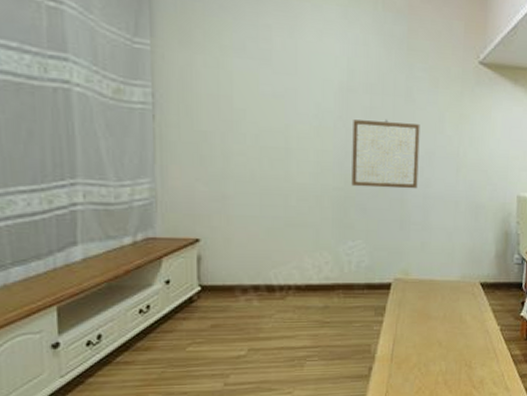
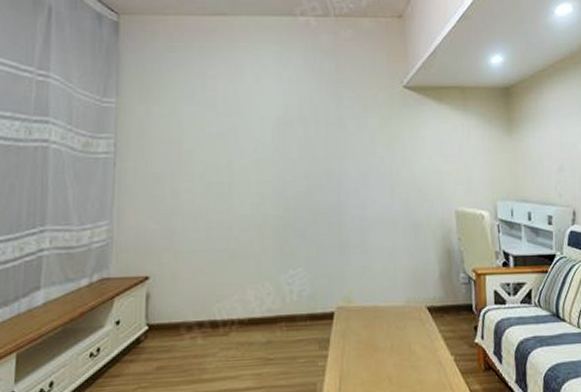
wall art: present [351,119,420,189] -> none [289,147,354,214]

